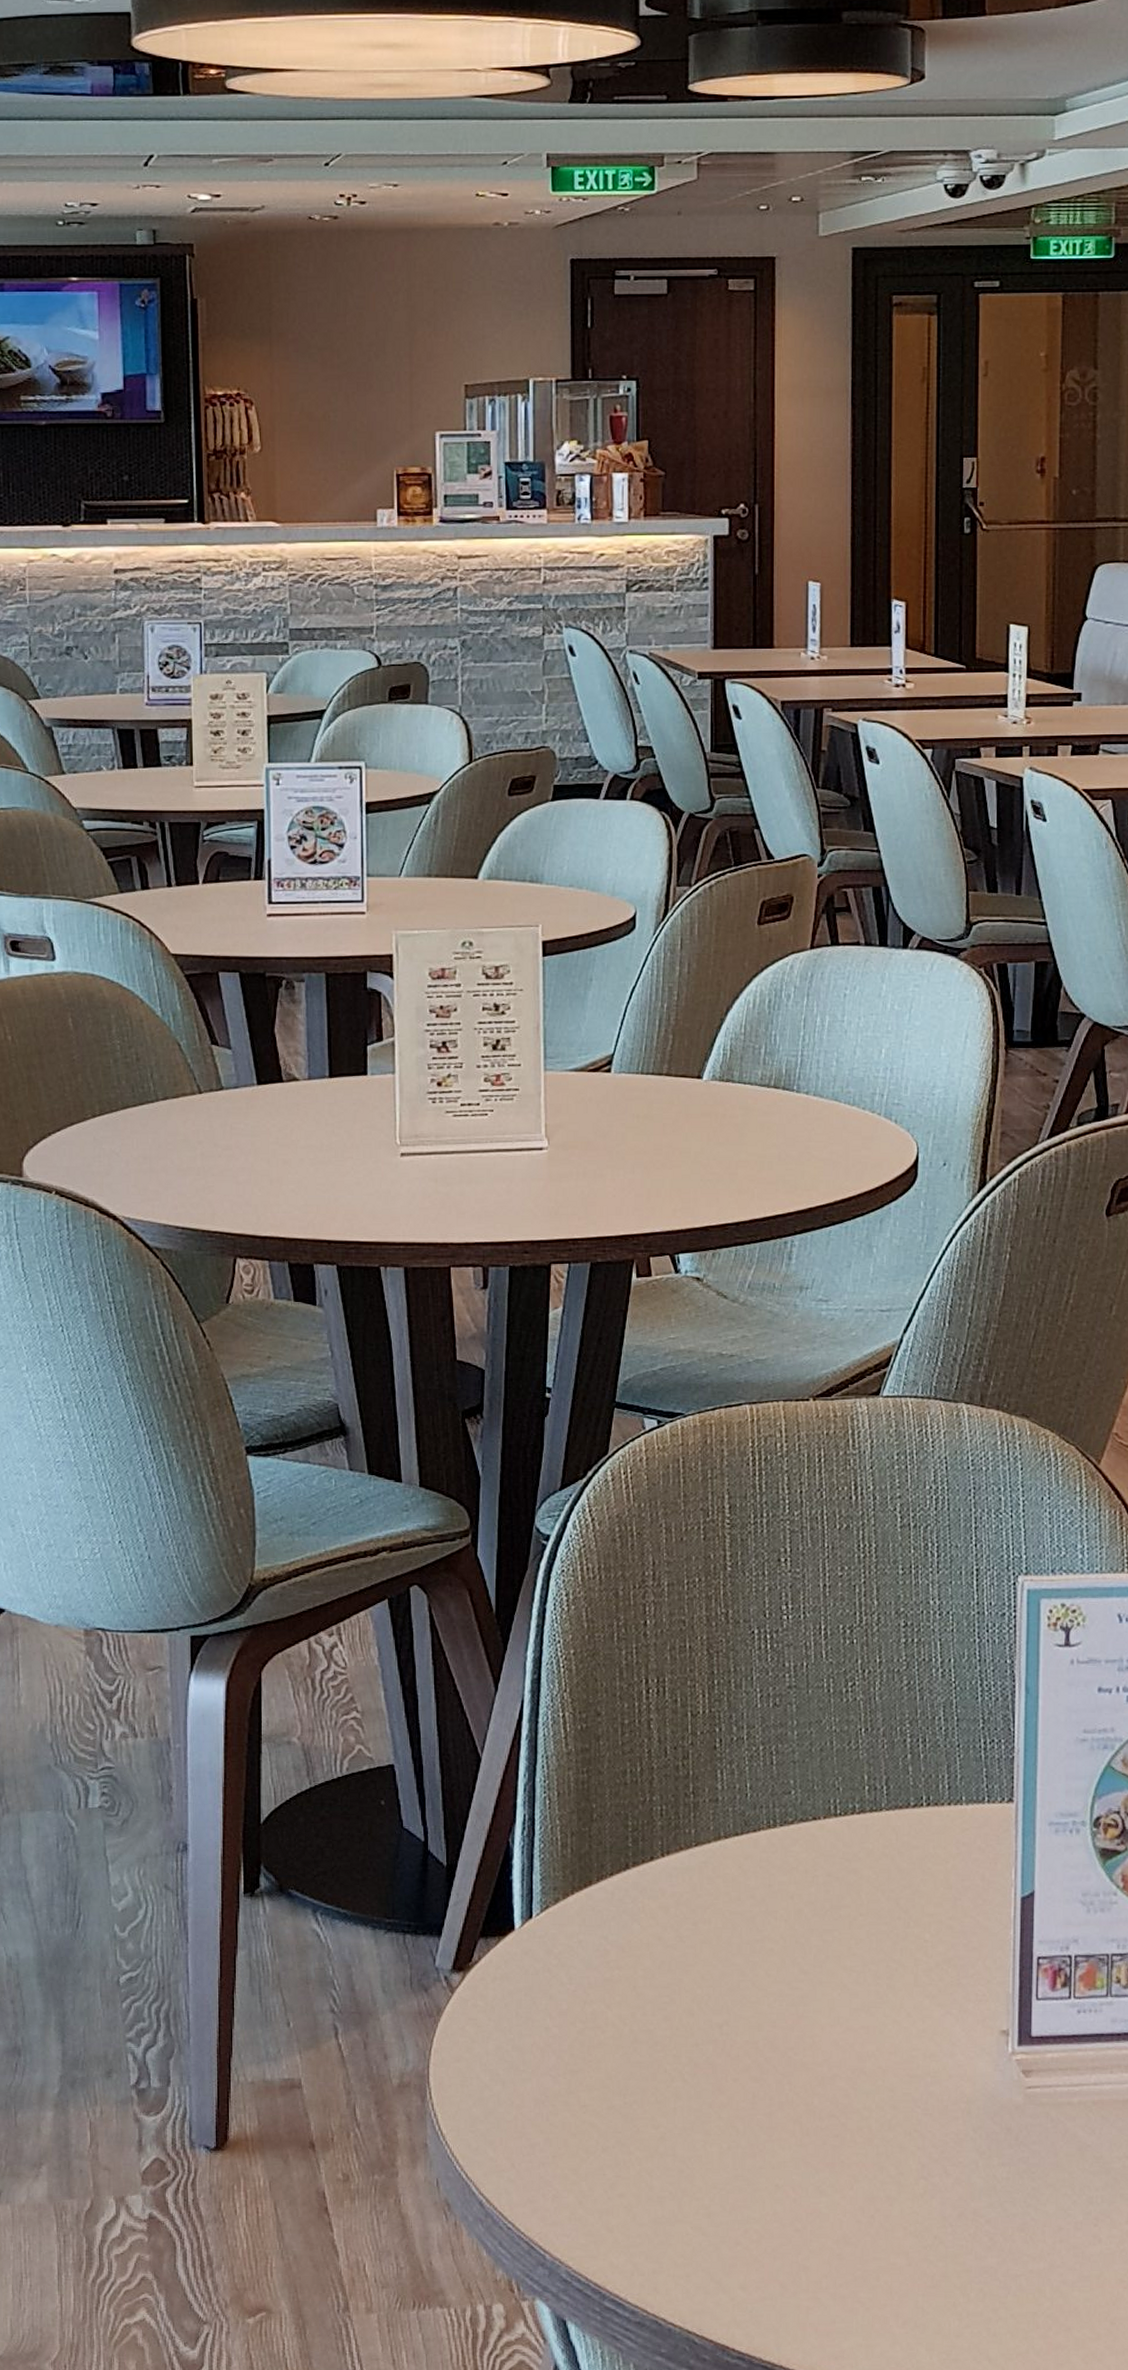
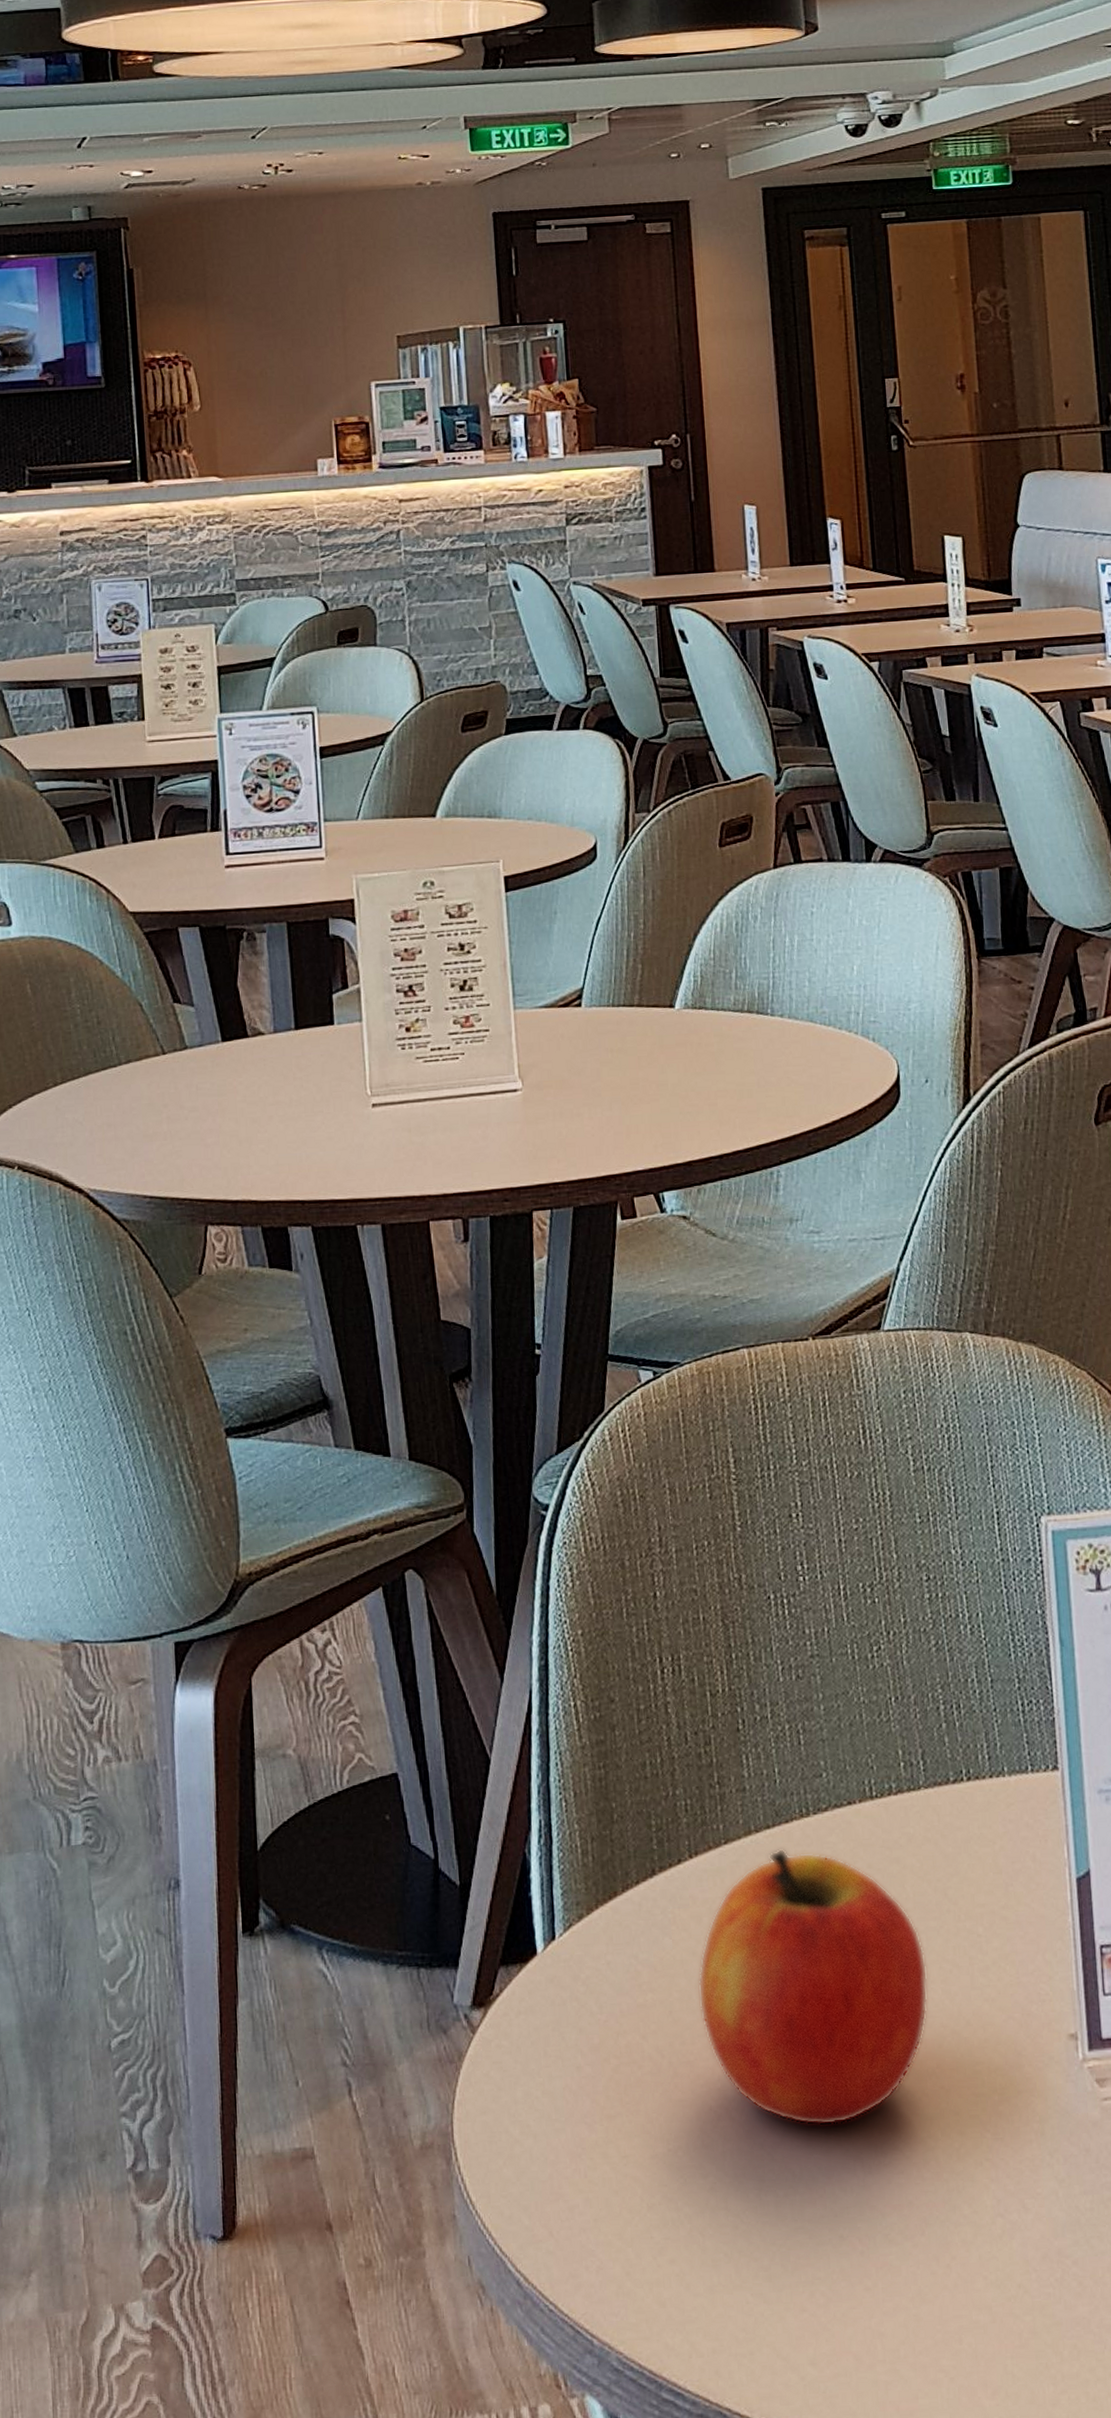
apple: none [662,1853,875,2093] -> present [698,1848,928,2126]

